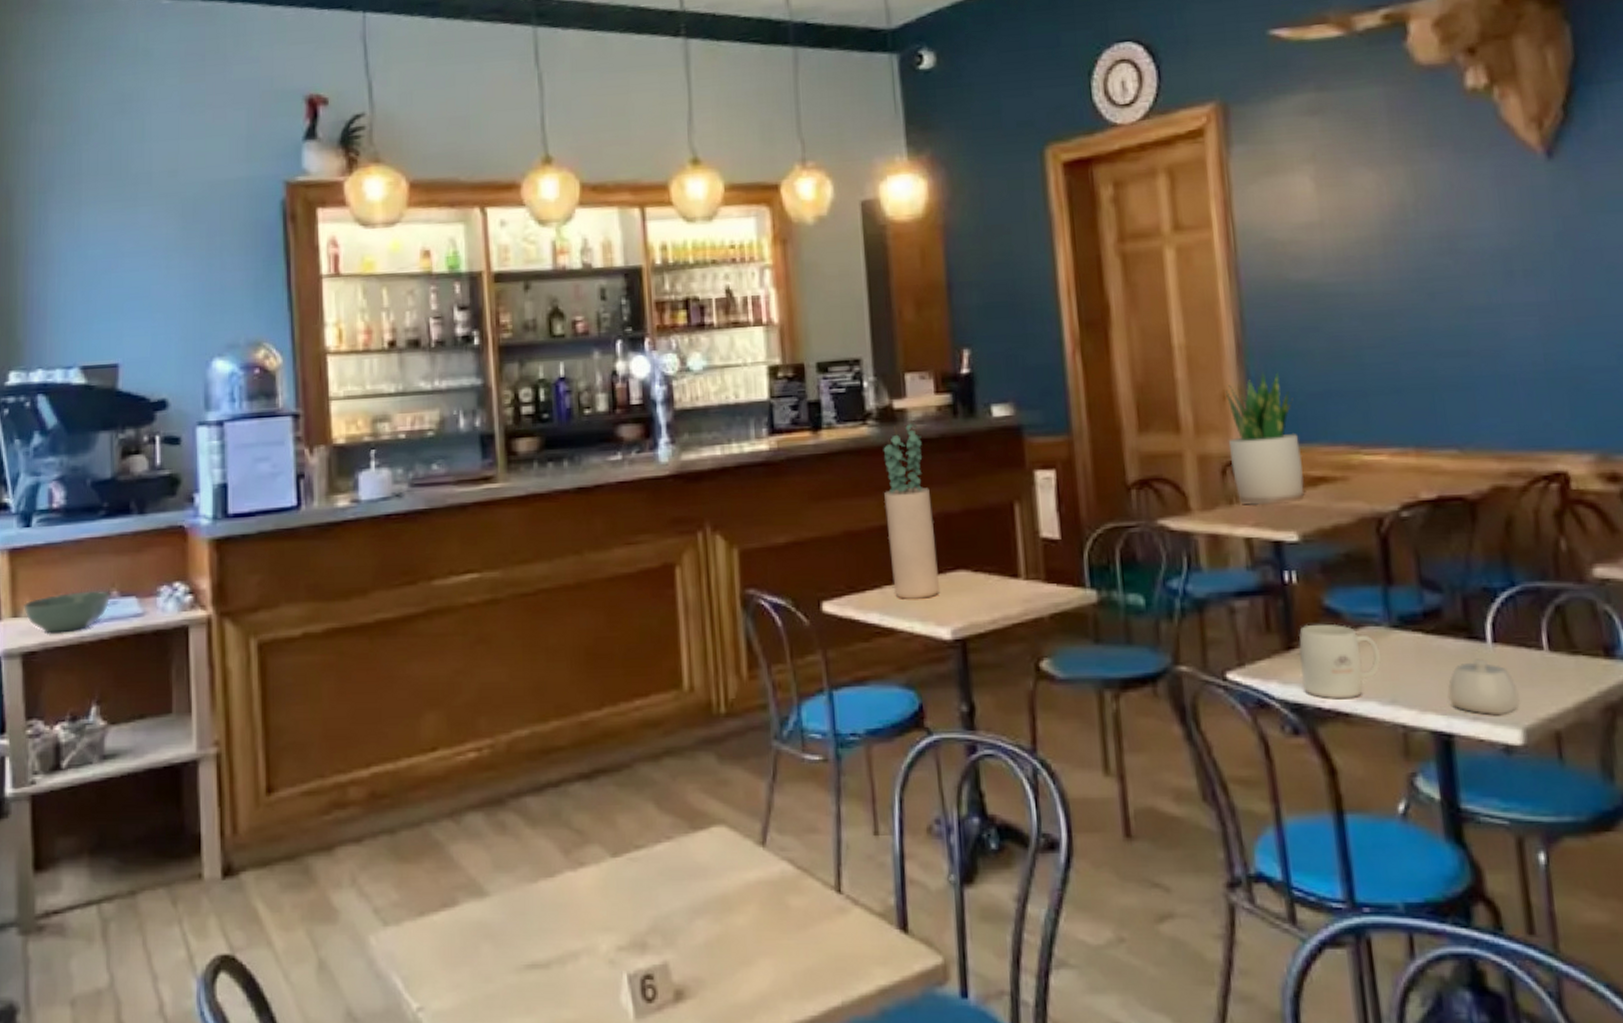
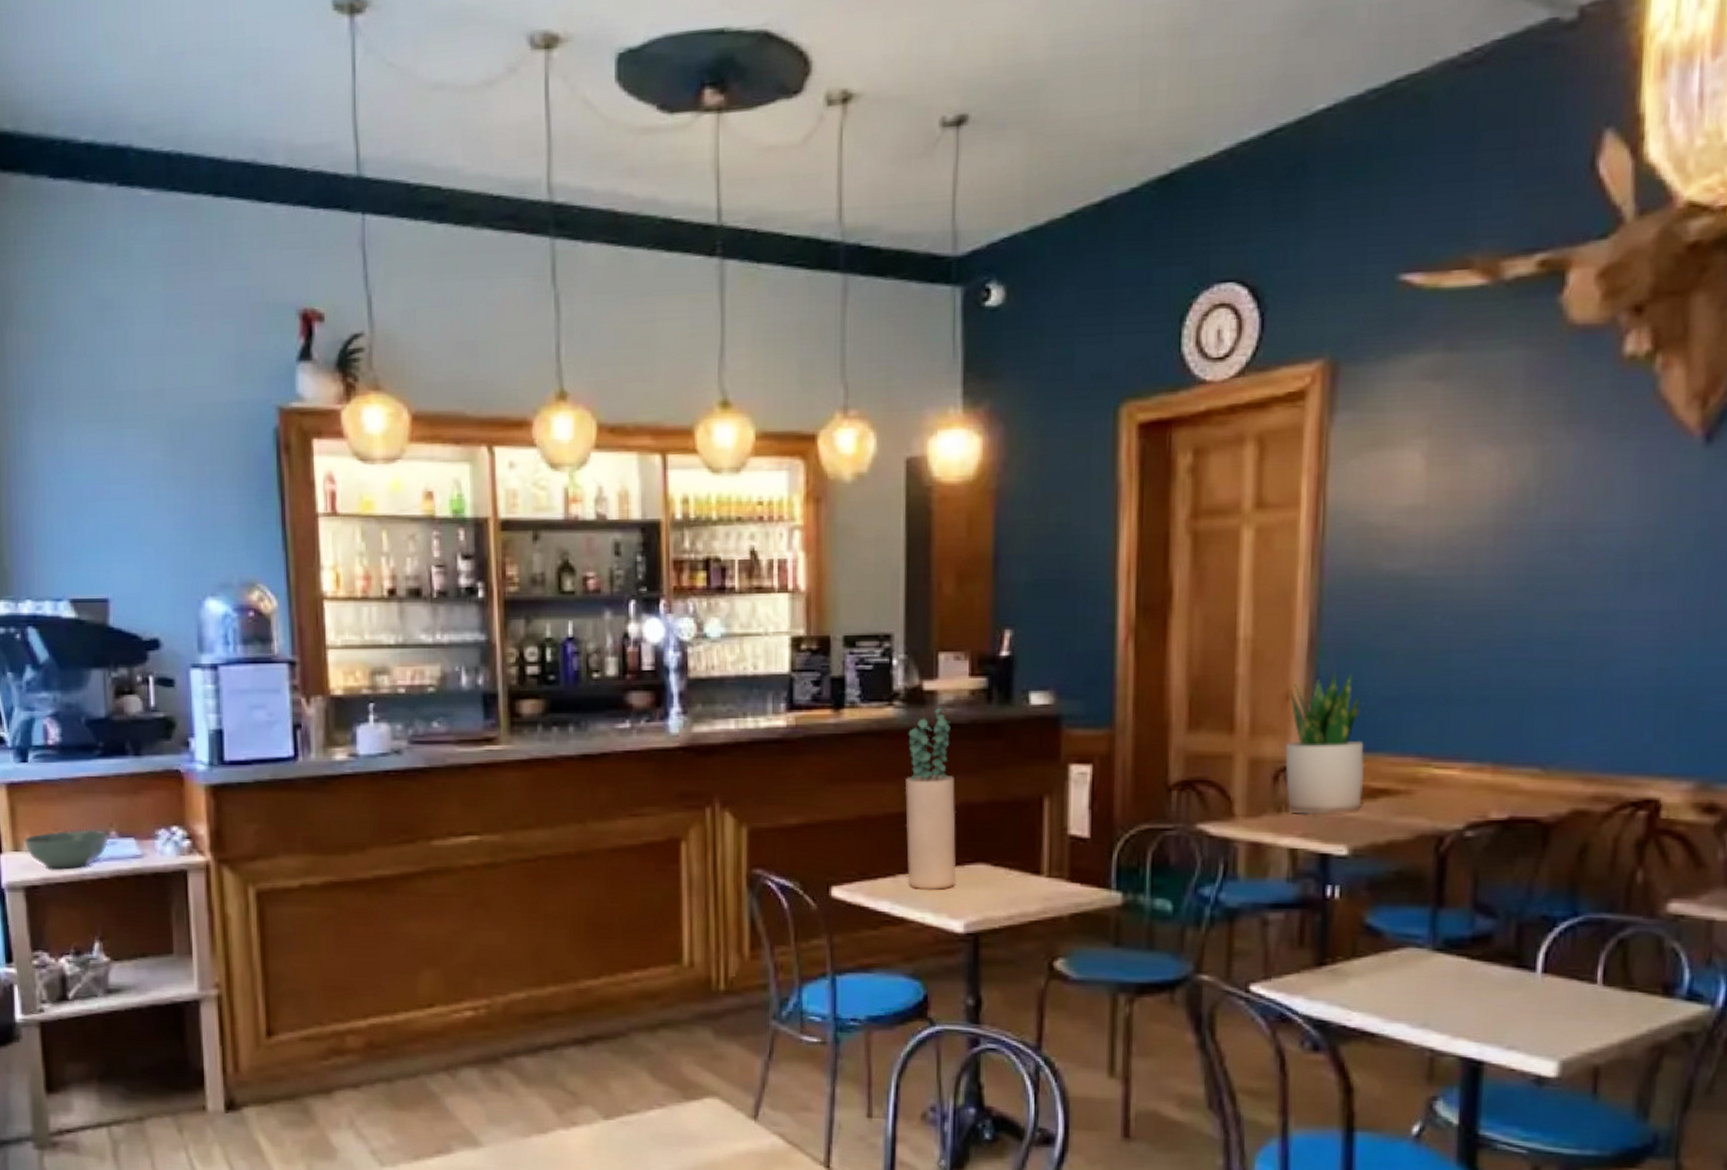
mug: present [1298,623,1381,699] -> none [1329,941,1419,1019]
sugar bowl: present [1447,659,1520,716] -> none [1484,988,1561,1047]

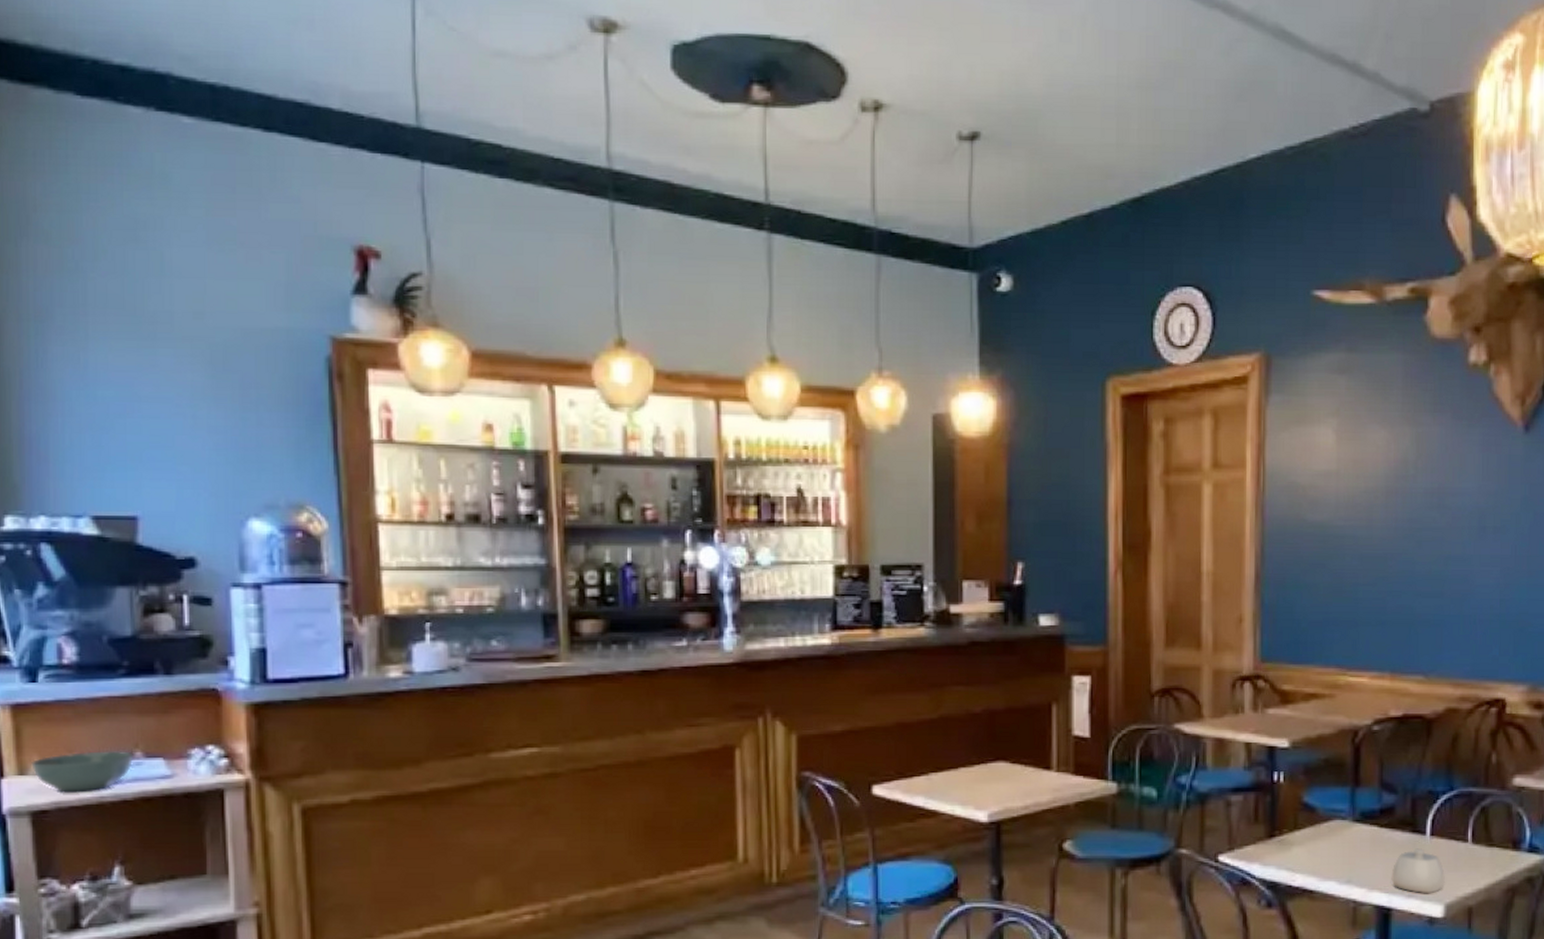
vase: present [904,698,956,890] -> none [935,620,980,785]
planter: present [1284,671,1365,815] -> none [1240,600,1300,715]
sugar bowl: none [1484,988,1561,1047] -> present [1391,848,1445,894]

